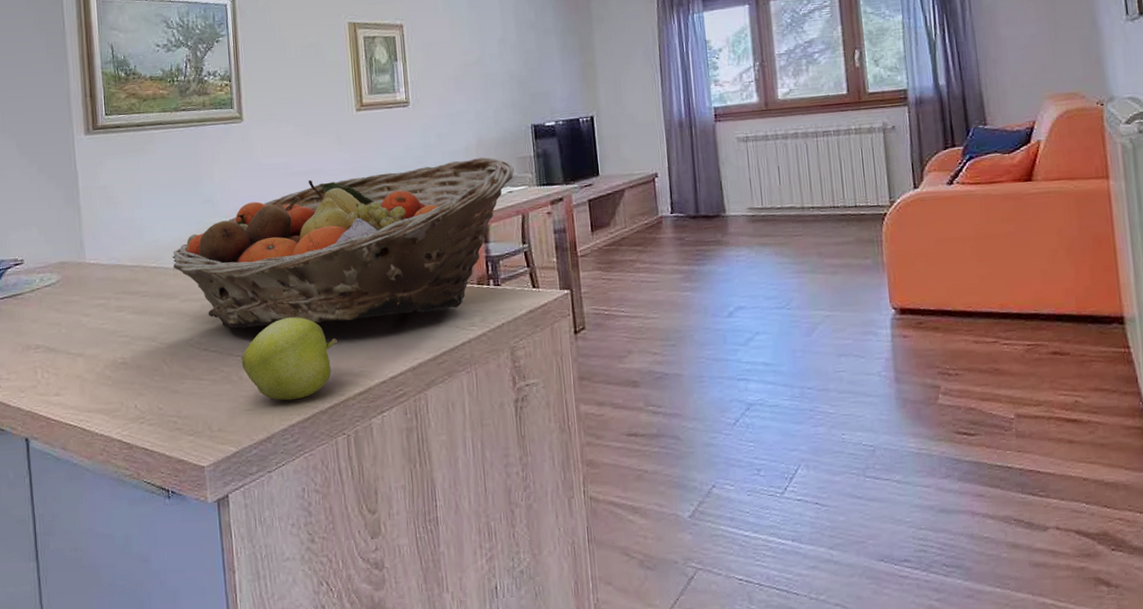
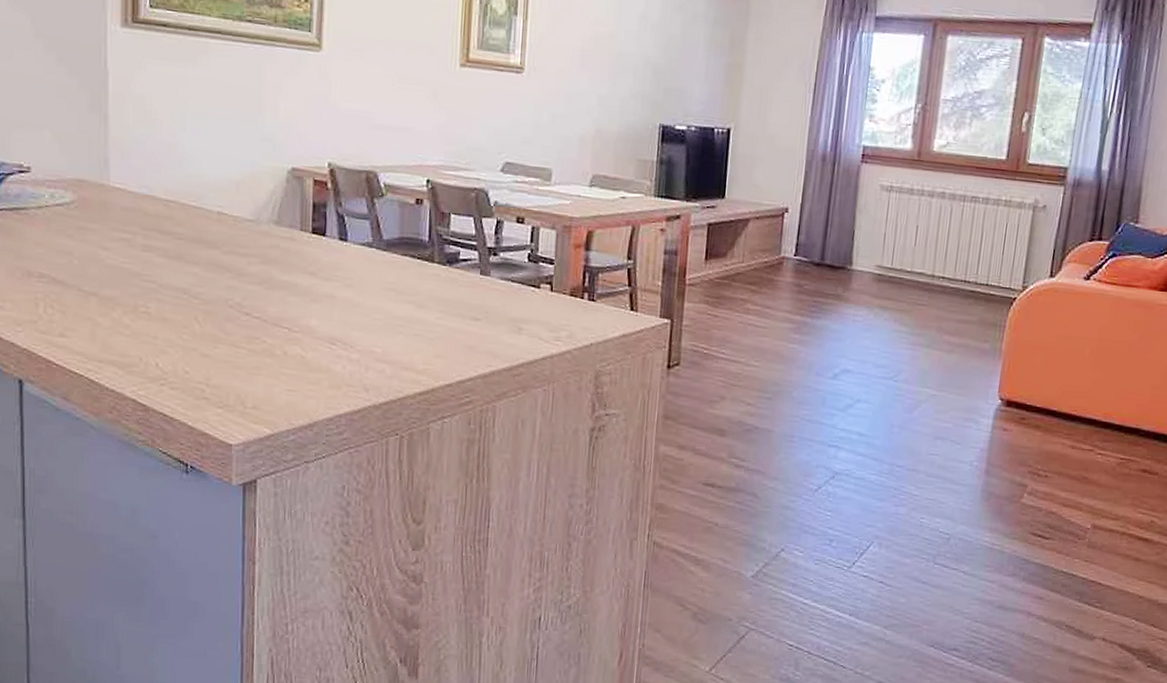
fruit basket: present [172,157,514,329] -> none [217,137,632,318]
apple: present [241,317,338,401] -> none [288,294,403,388]

